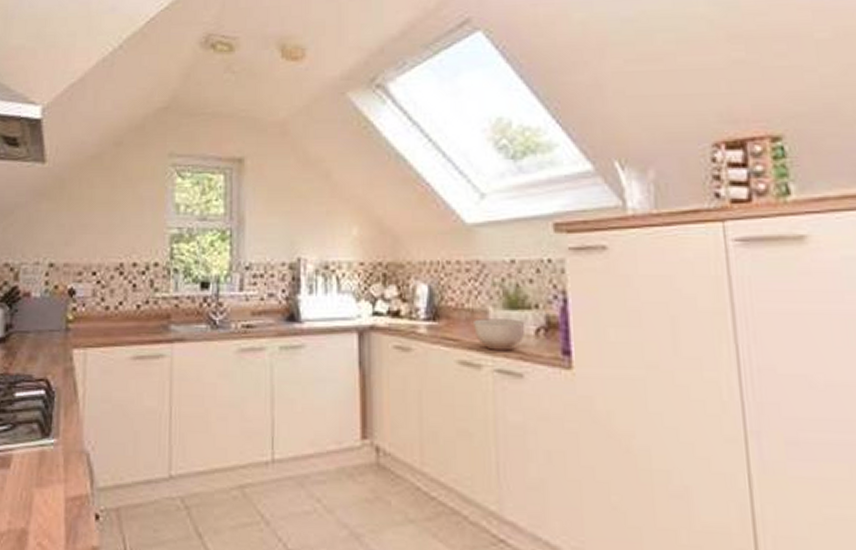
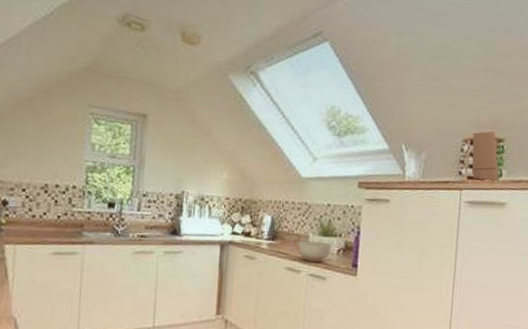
canister: none [727,126,785,207] -> present [472,131,499,182]

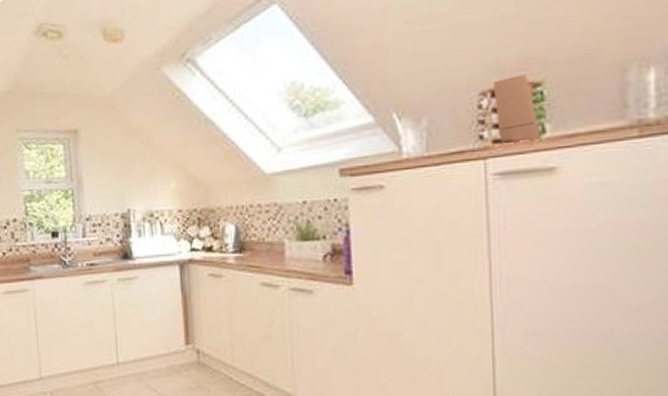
bowl: present [298,241,332,263] -> none [271,248,315,273]

